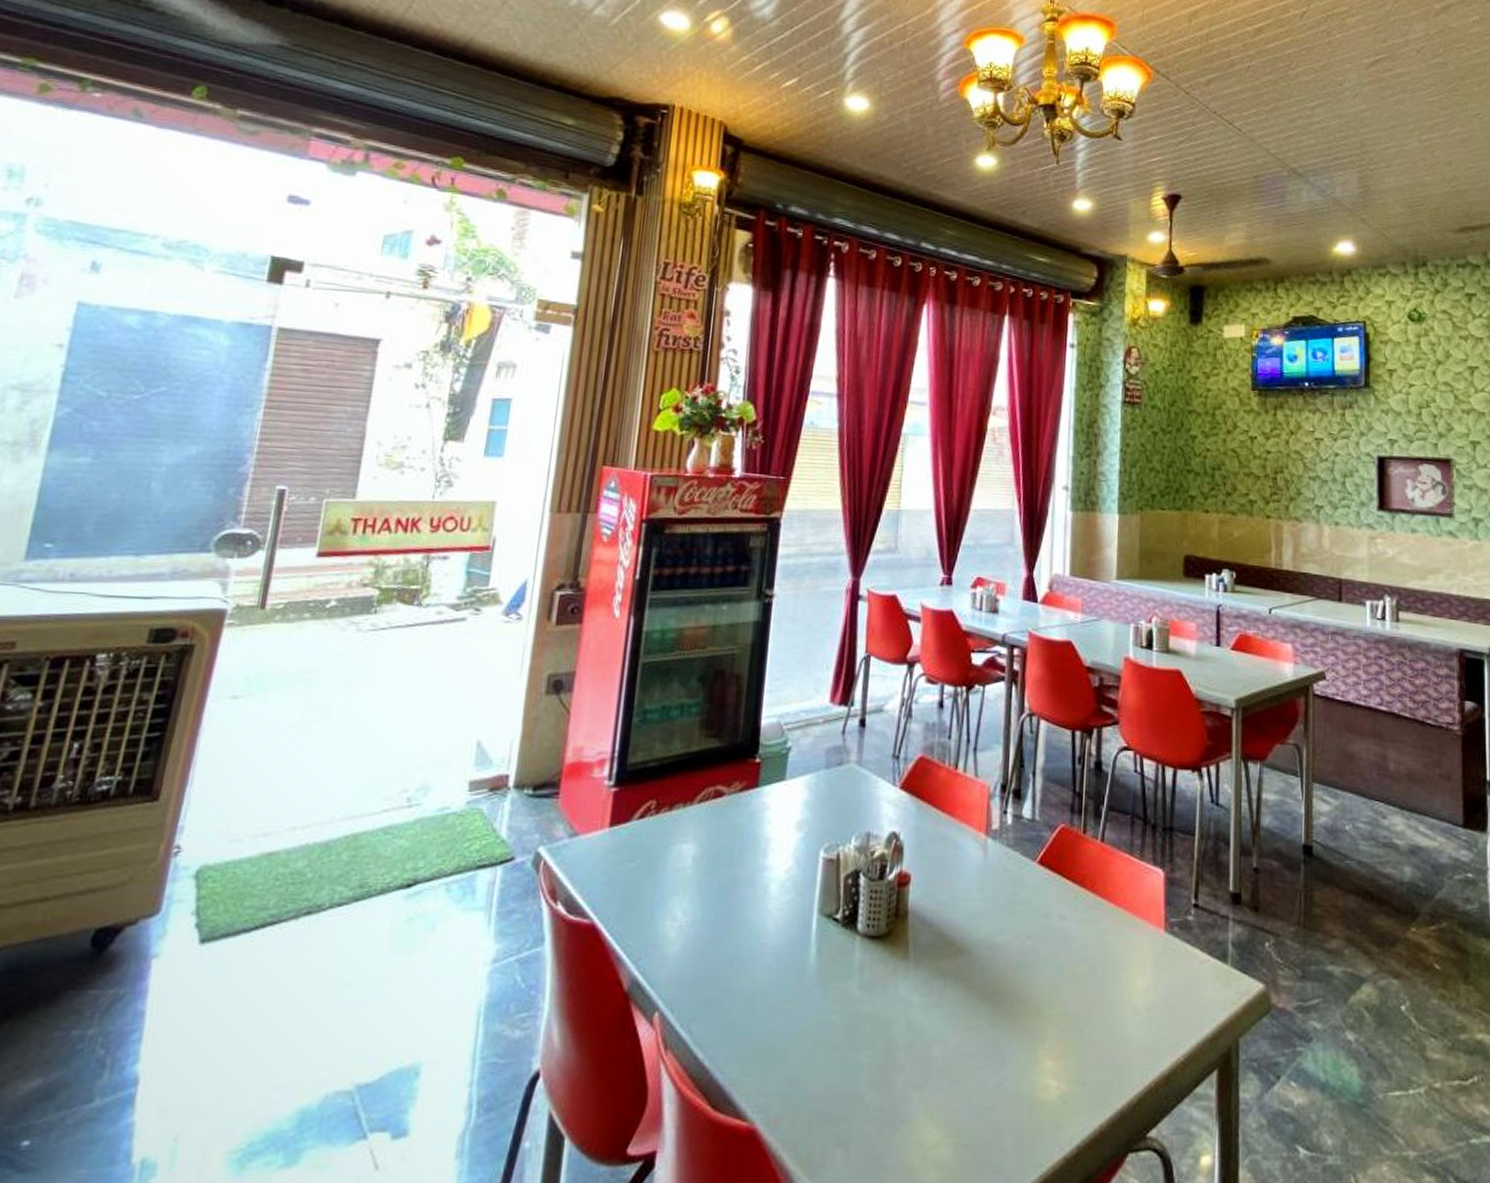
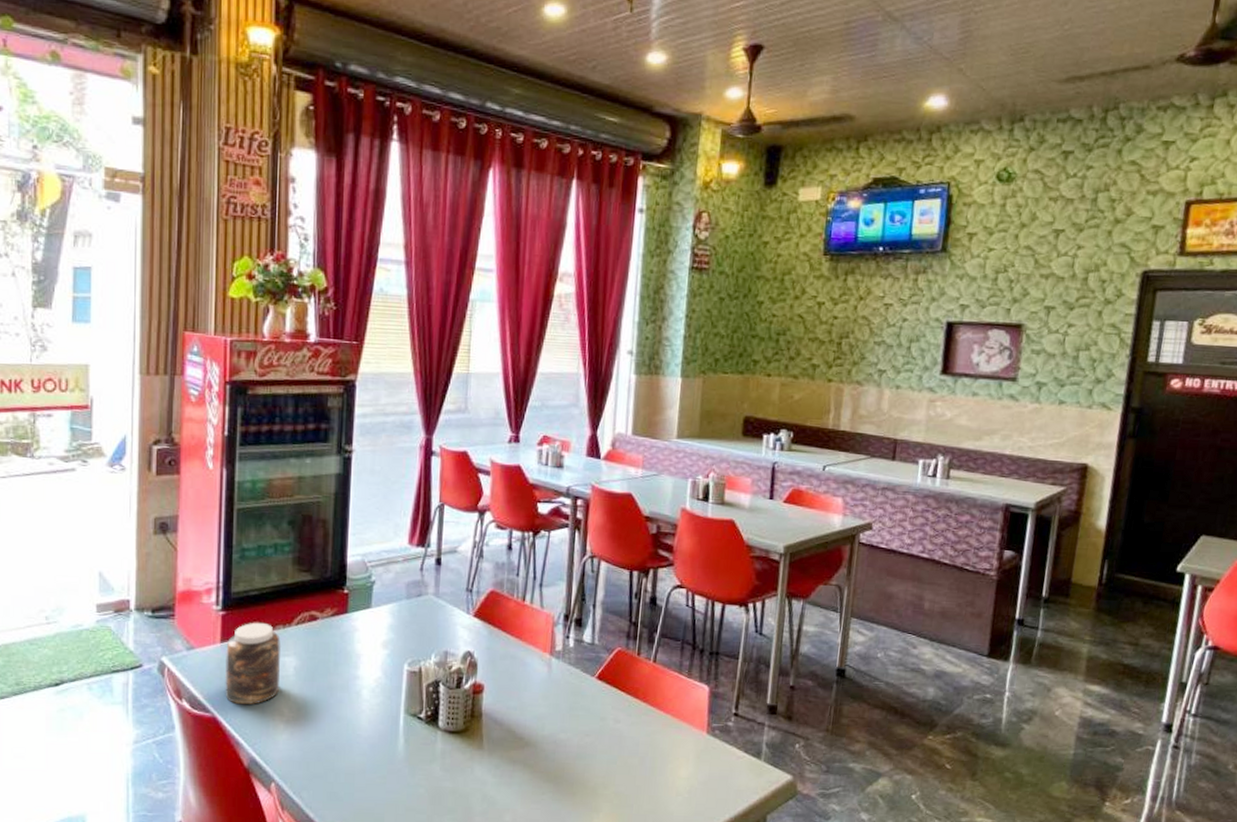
jar: none [608,800,680,908] -> present [225,622,282,705]

